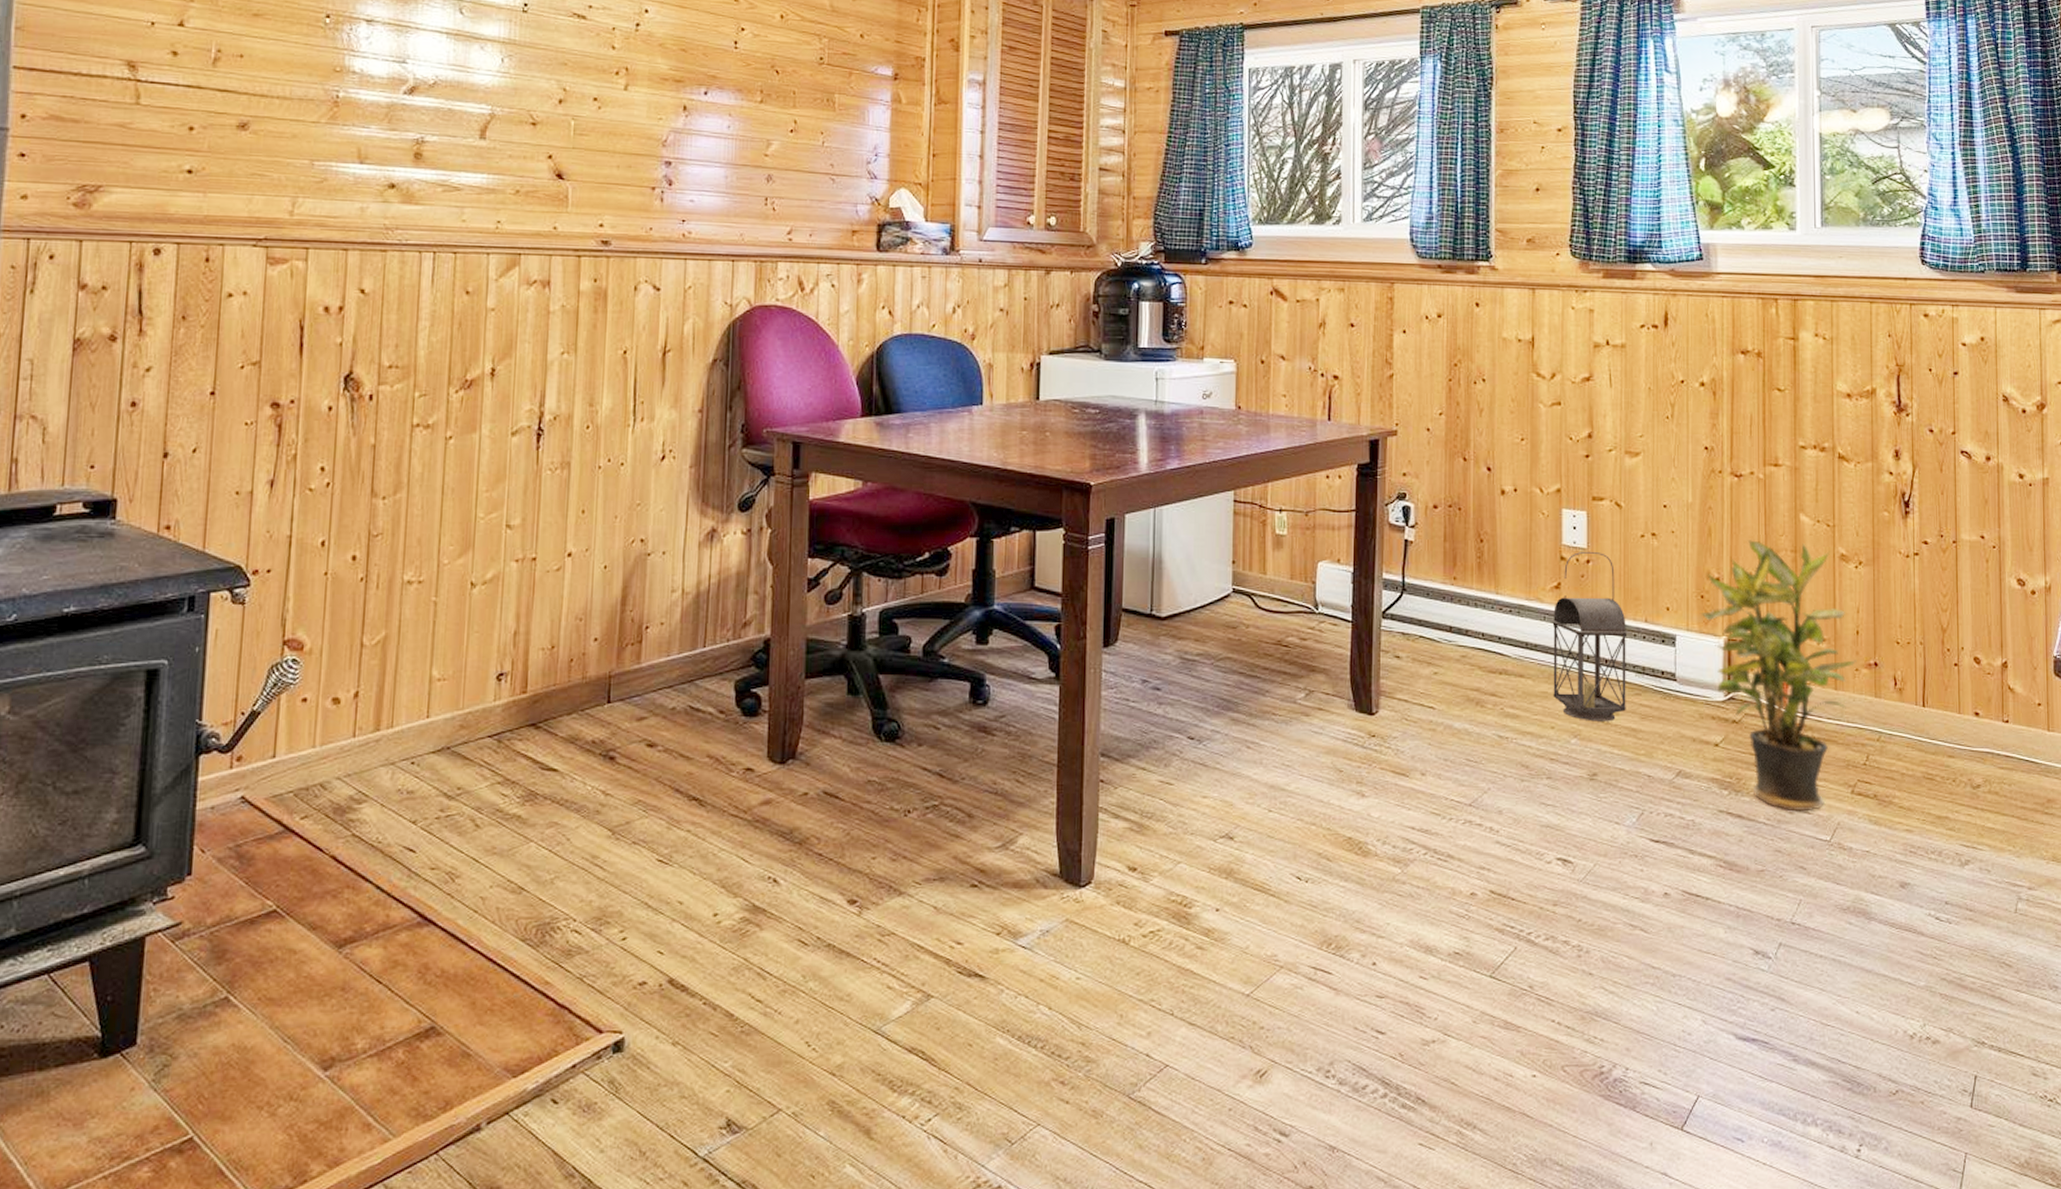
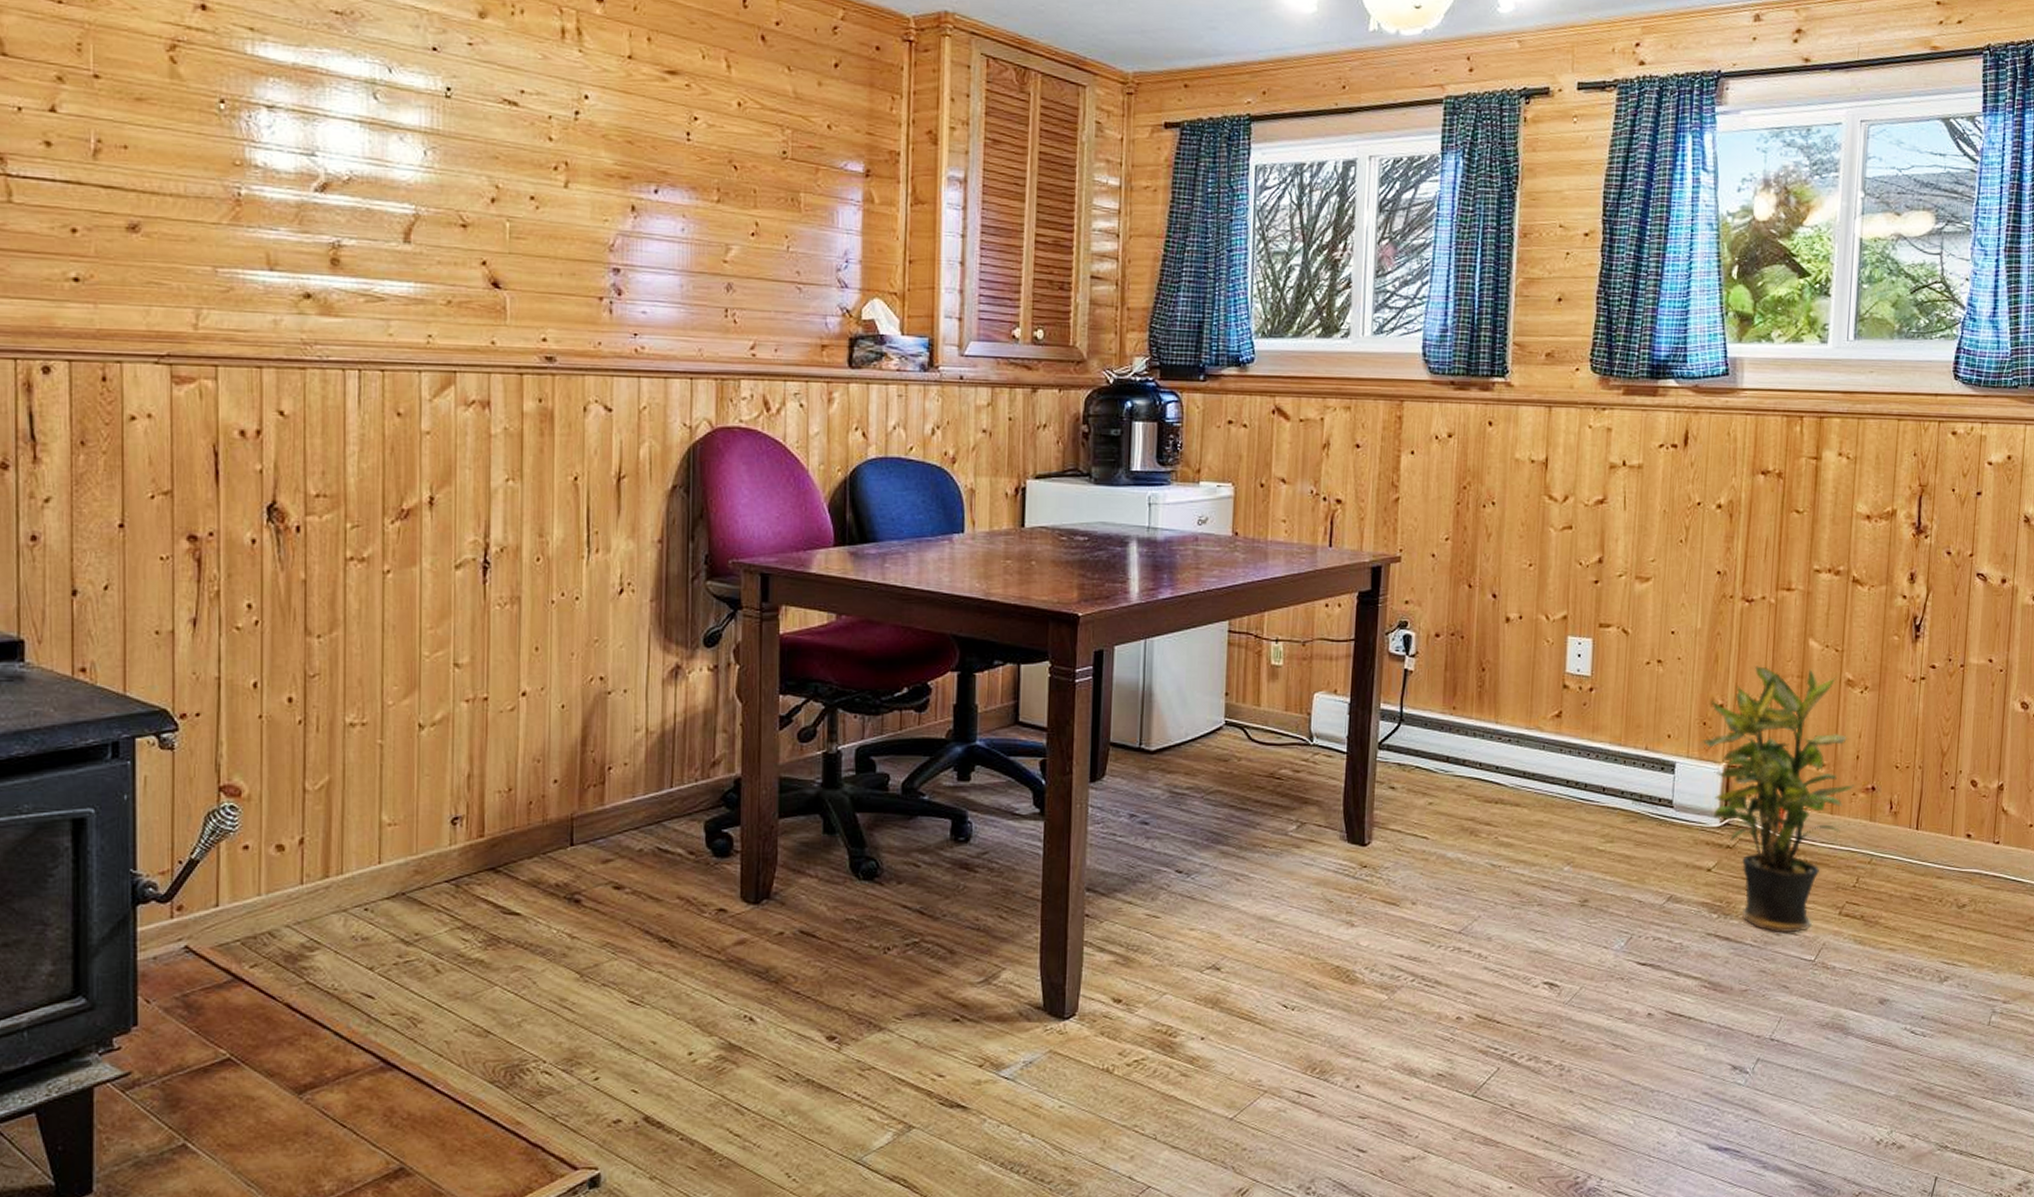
lantern: present [1548,551,1631,722] -> none [1547,679,1631,849]

